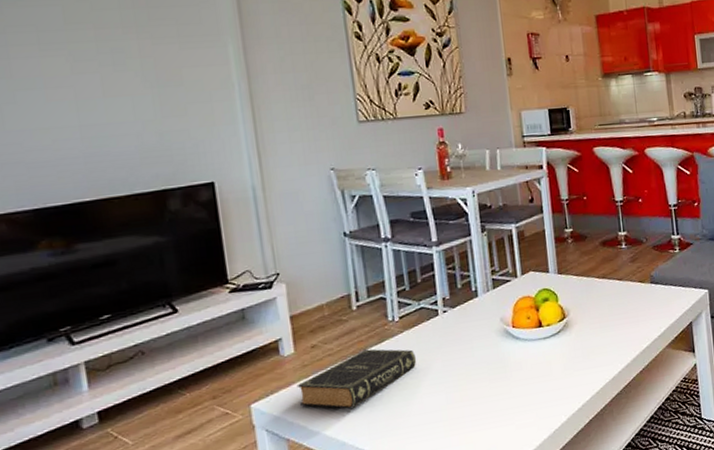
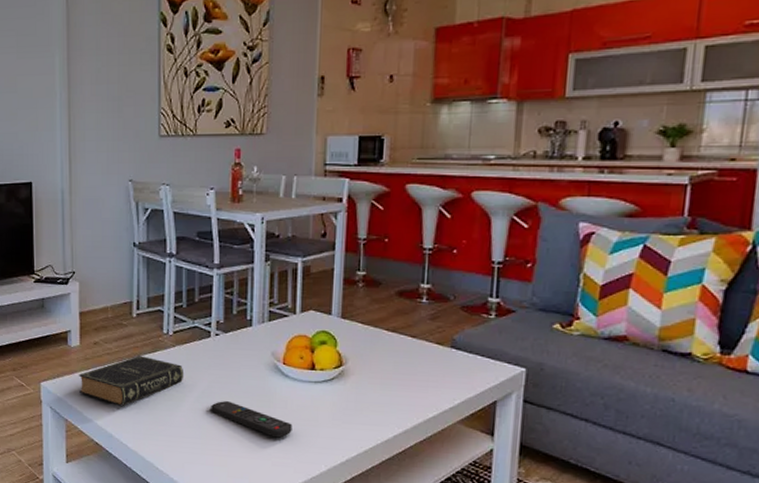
remote control: none [448,375,531,401] -> present [211,401,292,438]

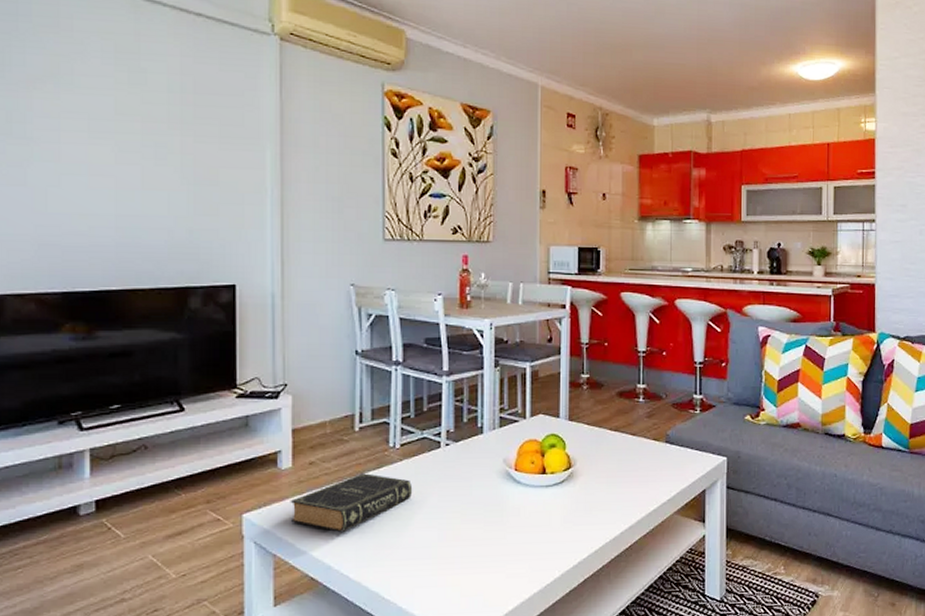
remote control: present [211,401,292,438] -> none [442,515,526,548]

